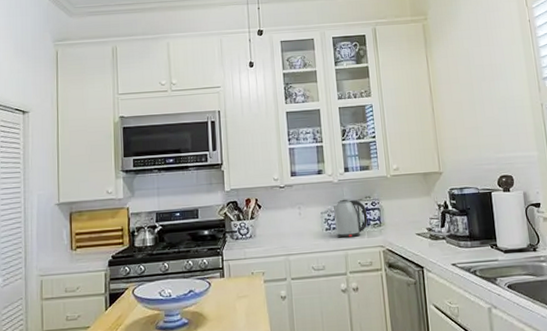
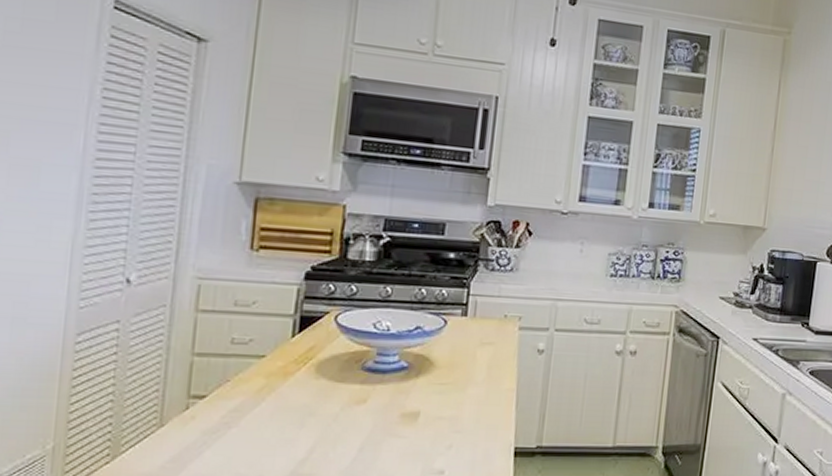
kettle: present [332,199,368,239] -> none [622,241,667,291]

